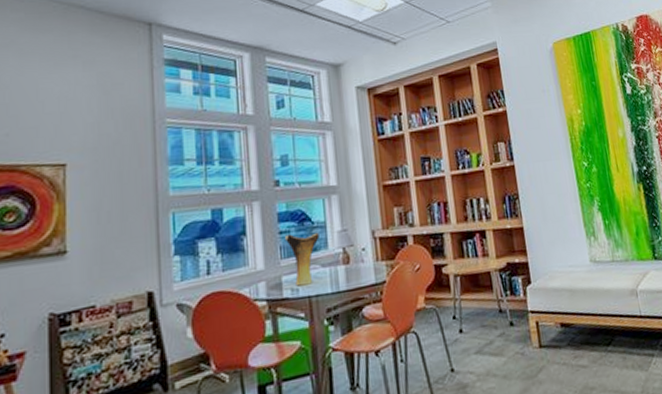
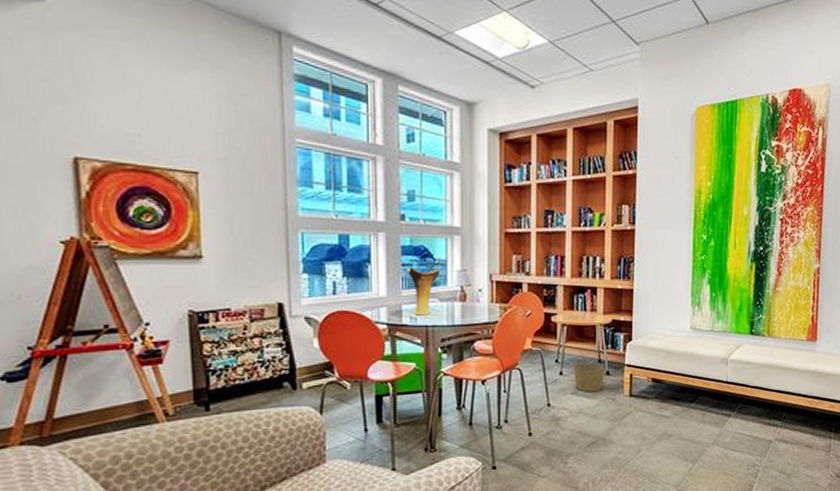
basket: none [473,313,509,350] -> present [574,361,606,392]

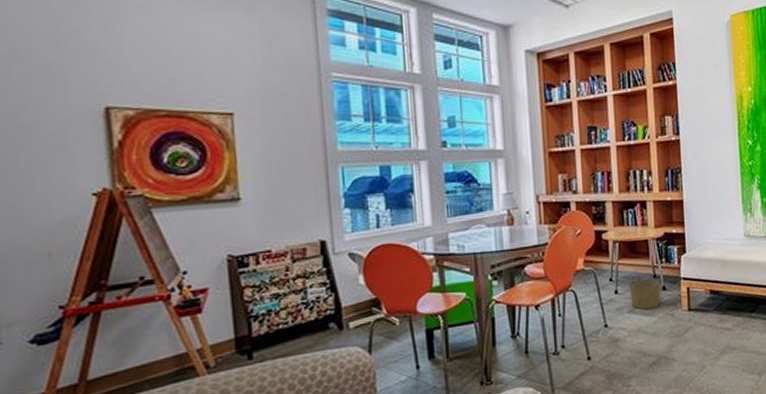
vase: present [408,267,440,316] -> none [452,194,485,243]

